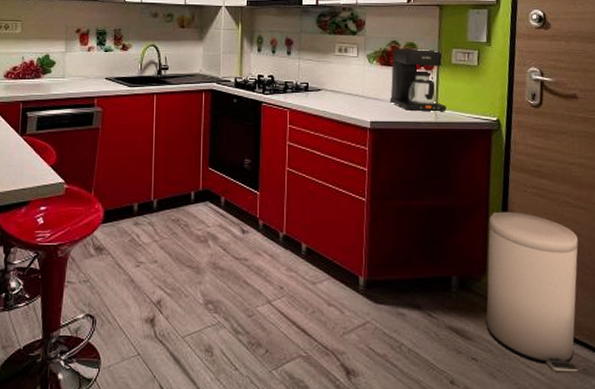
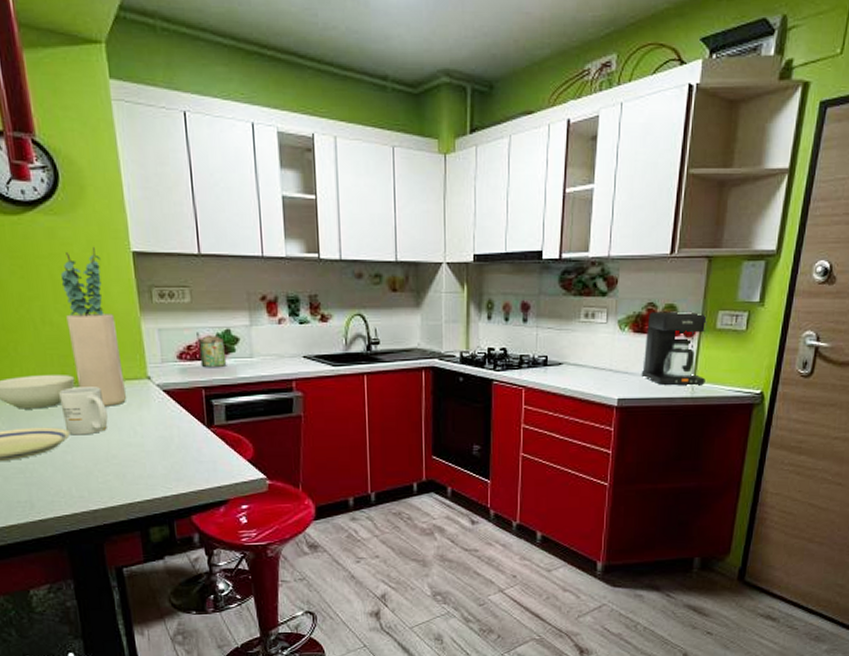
canister: none [22,60,43,86] -> present [199,336,227,368]
pedal bin: present [486,211,579,374] -> none [724,490,830,641]

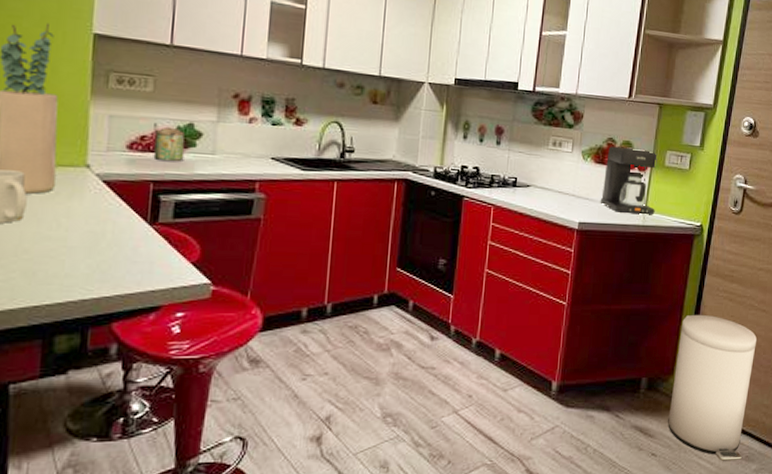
pedal bin: none [724,490,830,641] -> present [668,314,757,462]

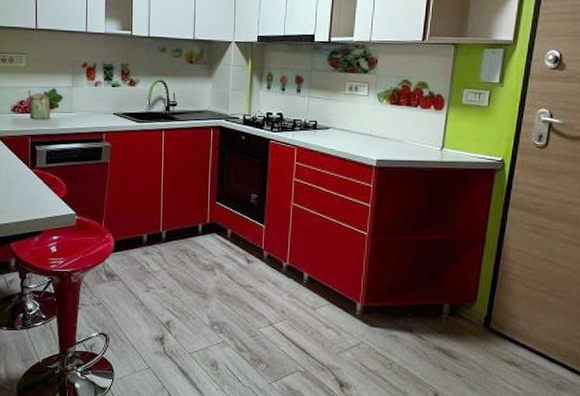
coffee maker: present [600,146,658,215] -> none [397,87,454,152]
pedal bin: present [668,314,757,462] -> none [472,246,567,388]

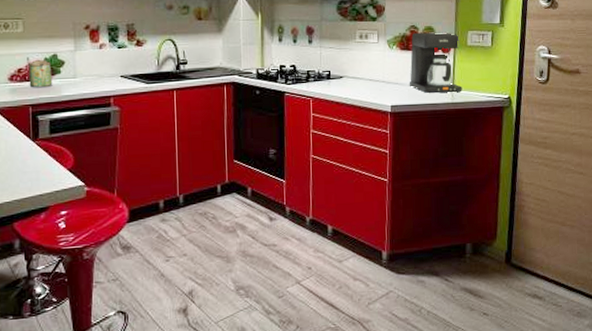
coffee maker: none [397,87,454,152] -> present [409,32,462,93]

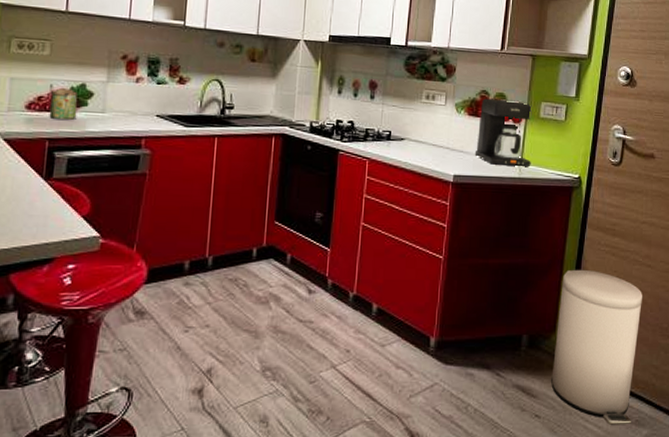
pedal bin: none [496,181,577,318] -> present [551,269,642,426]

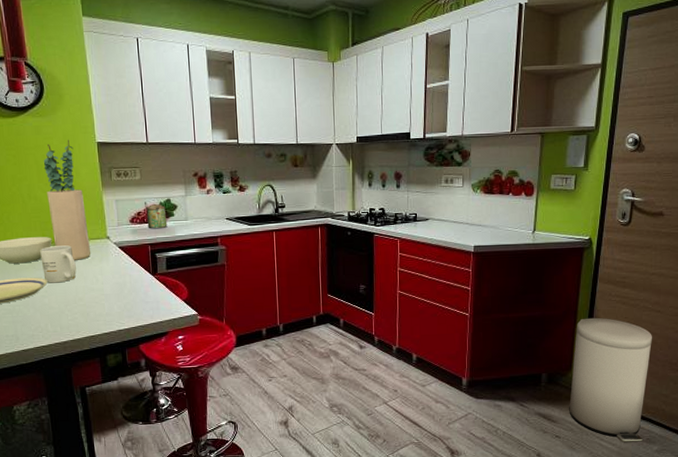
coffee maker: present [474,98,532,167] -> none [491,176,544,234]

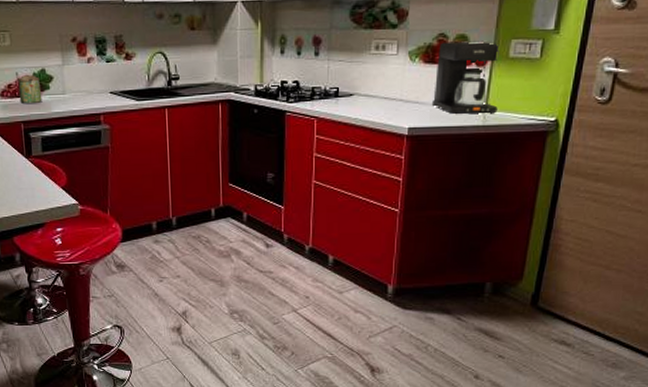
coffee maker: none [491,176,544,234] -> present [431,41,500,114]
pedal bin: present [569,317,652,443] -> none [517,217,629,368]

